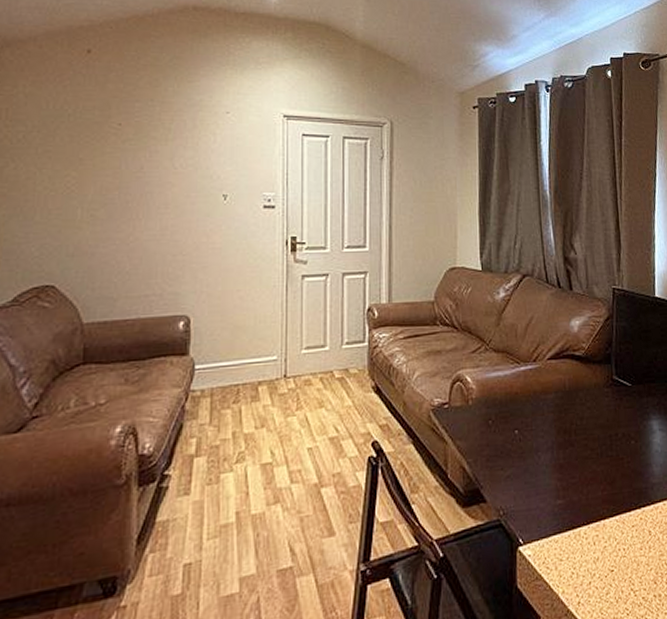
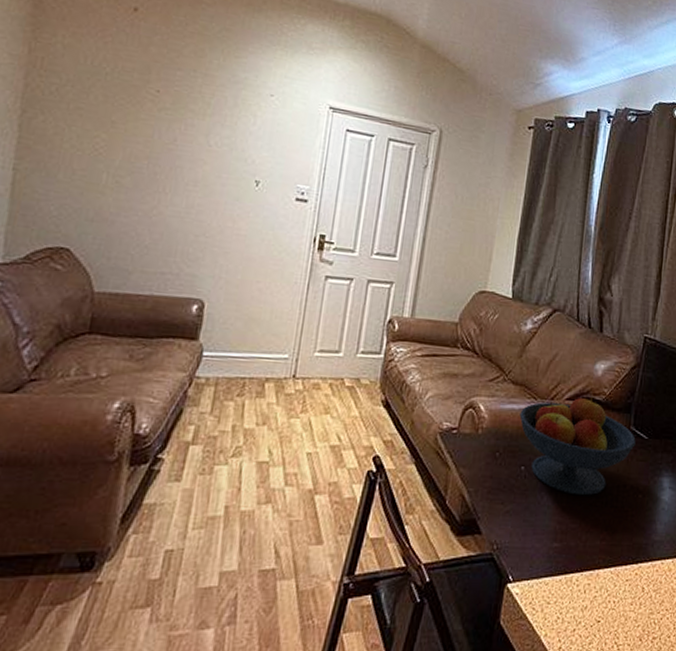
fruit bowl: none [505,353,621,451] -> present [519,396,636,496]

